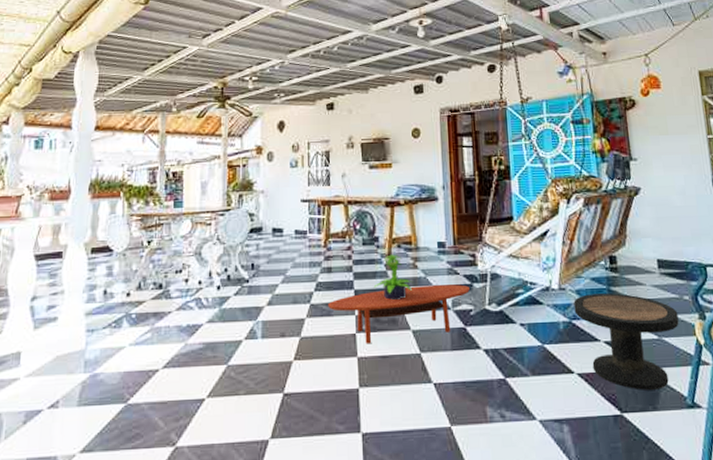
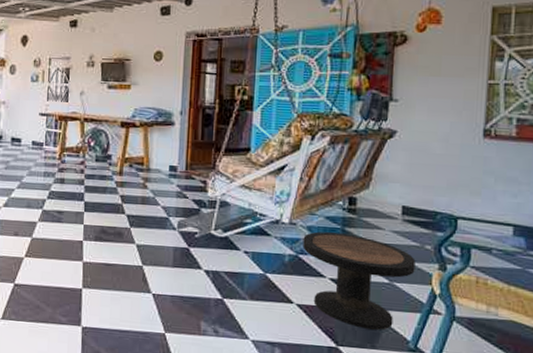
coffee table: present [328,284,470,344] -> none [59,204,197,252]
potted plant: present [373,254,414,300] -> none [103,173,142,215]

